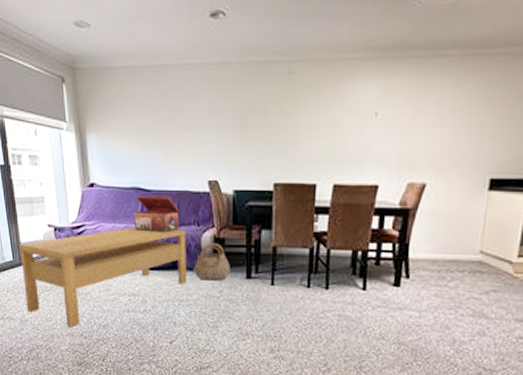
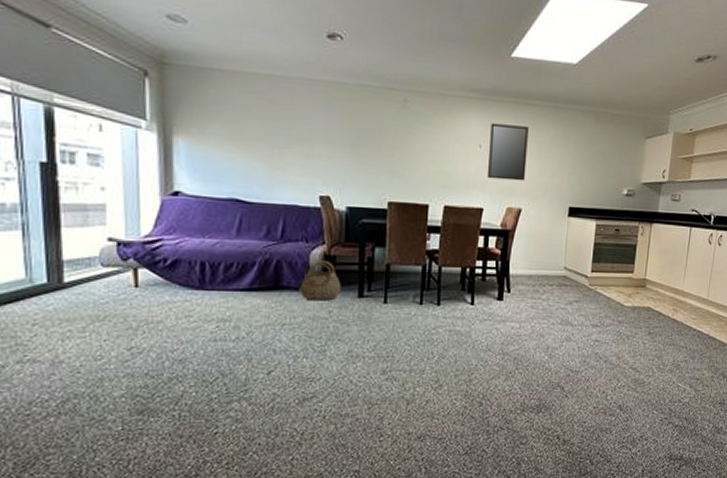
coffee table: present [19,227,186,328] -> none [60,243,293,366]
decorative box: present [133,196,179,233] -> none [228,208,285,250]
home mirror: none [383,84,438,151] -> present [487,123,529,181]

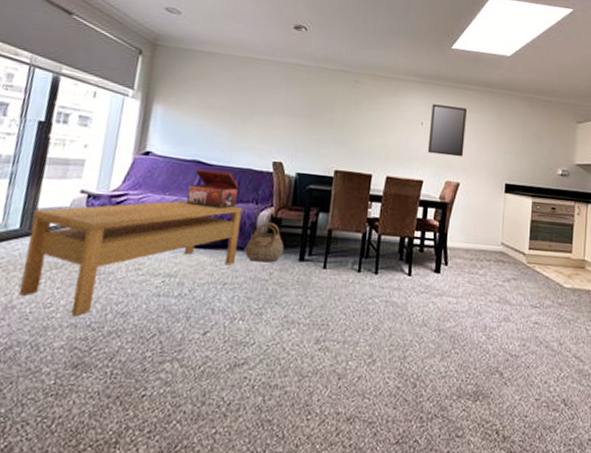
coffee table: none [60,243,293,366] -> present [18,200,243,317]
decorative box: none [228,208,285,250] -> present [186,169,239,209]

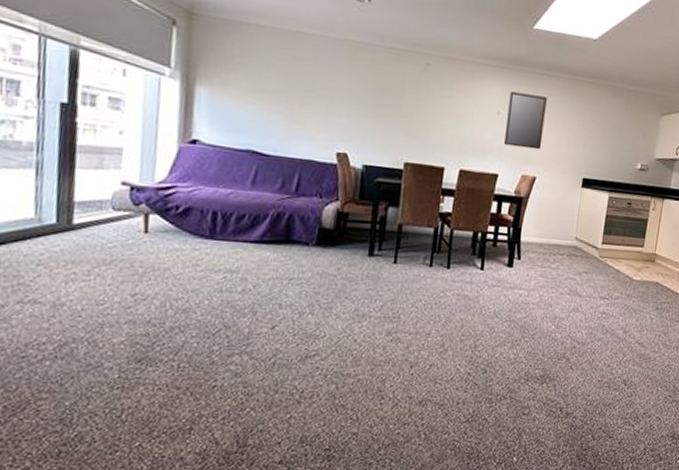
coffee table: present [18,200,243,317] -> none [66,193,306,313]
decorative box: present [186,169,239,209] -> none [243,159,301,203]
basket: present [245,222,284,262] -> none [311,217,352,258]

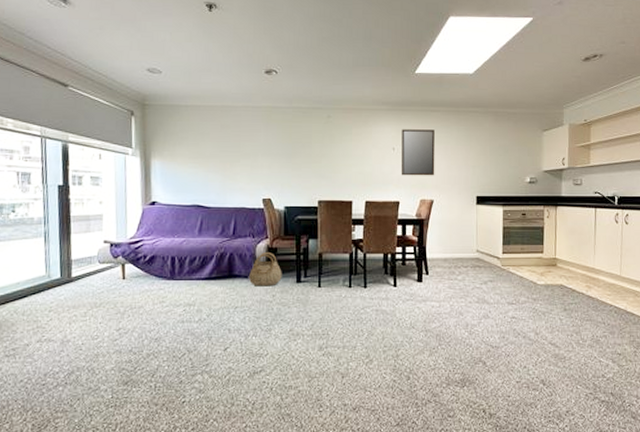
basket: none [311,217,352,258] -> present [249,253,282,287]

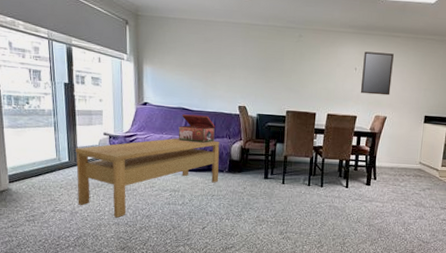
coffee table: none [69,241,242,344] -> present [76,138,220,218]
decorative box: none [192,212,236,245] -> present [178,114,215,143]
basket: present [249,253,282,287] -> none [225,152,253,180]

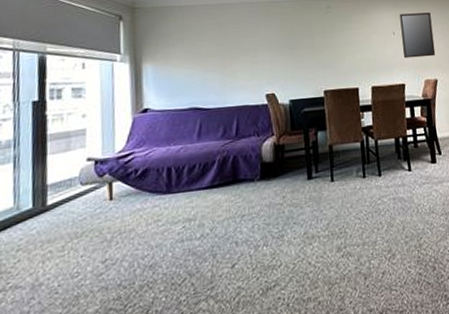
coffee table: present [76,138,220,218] -> none [43,141,248,280]
decorative box: present [178,114,215,143] -> none [191,112,239,150]

